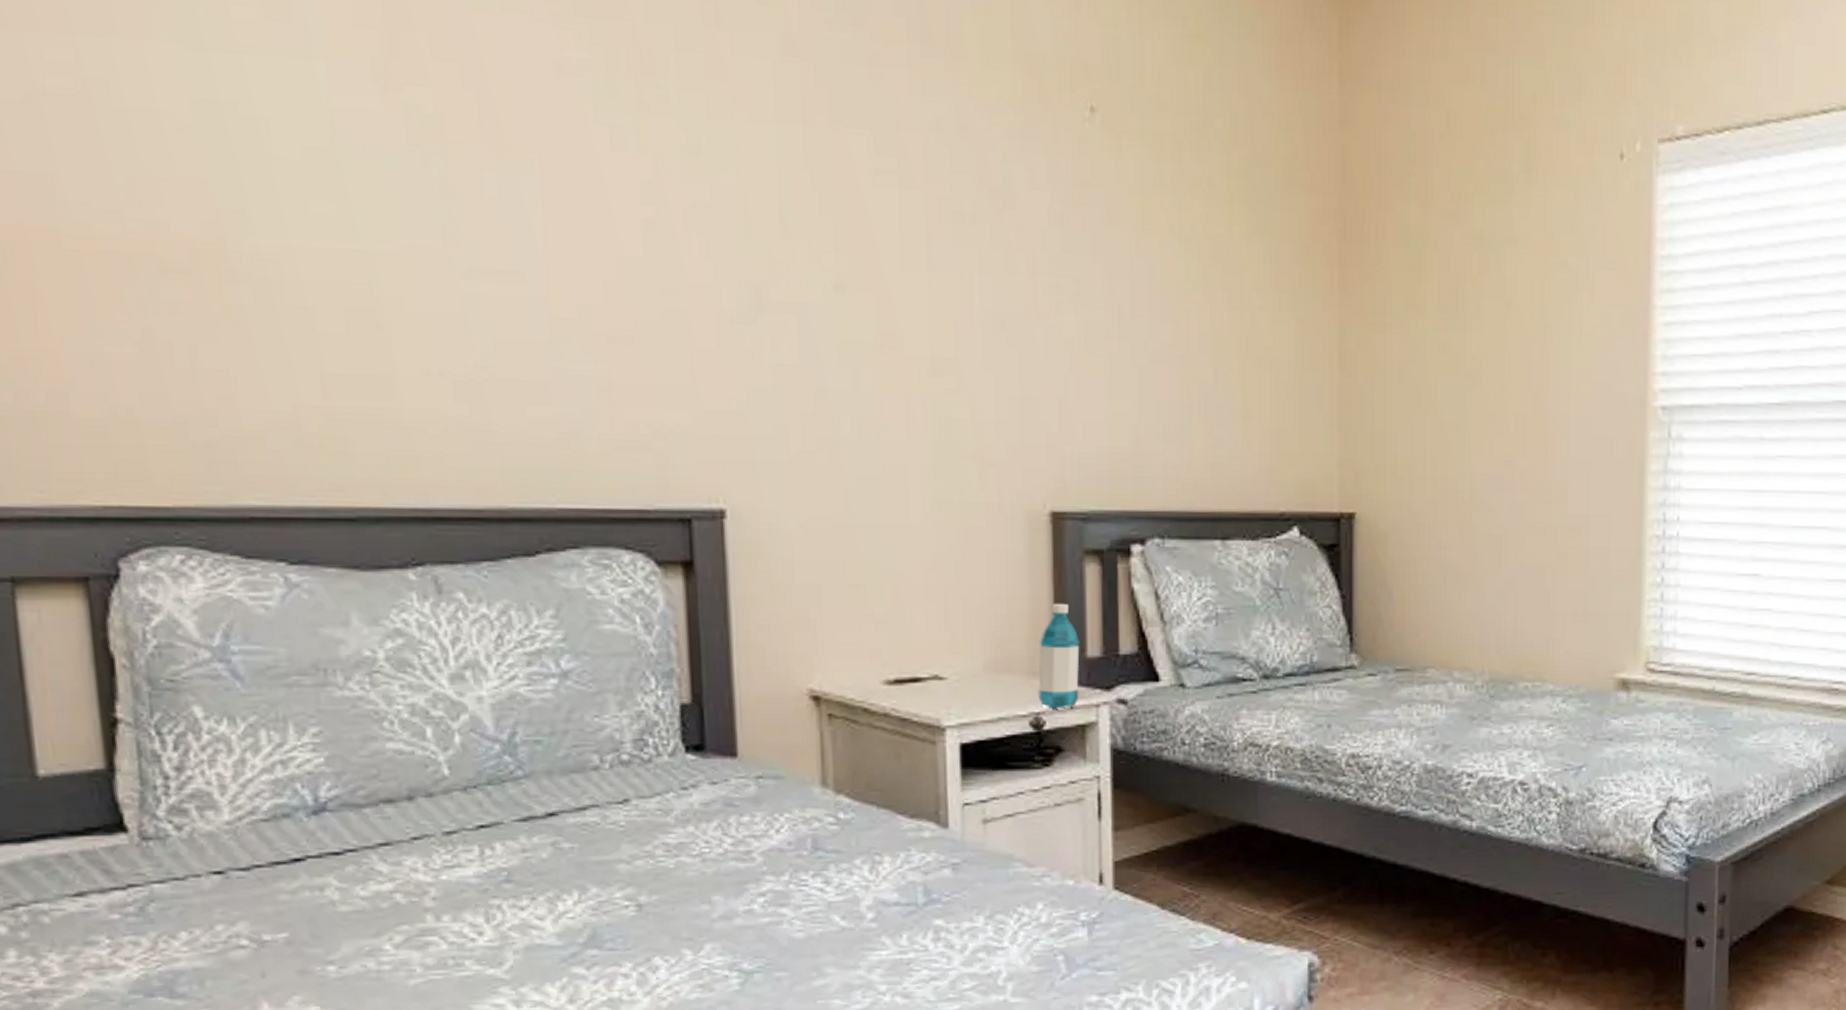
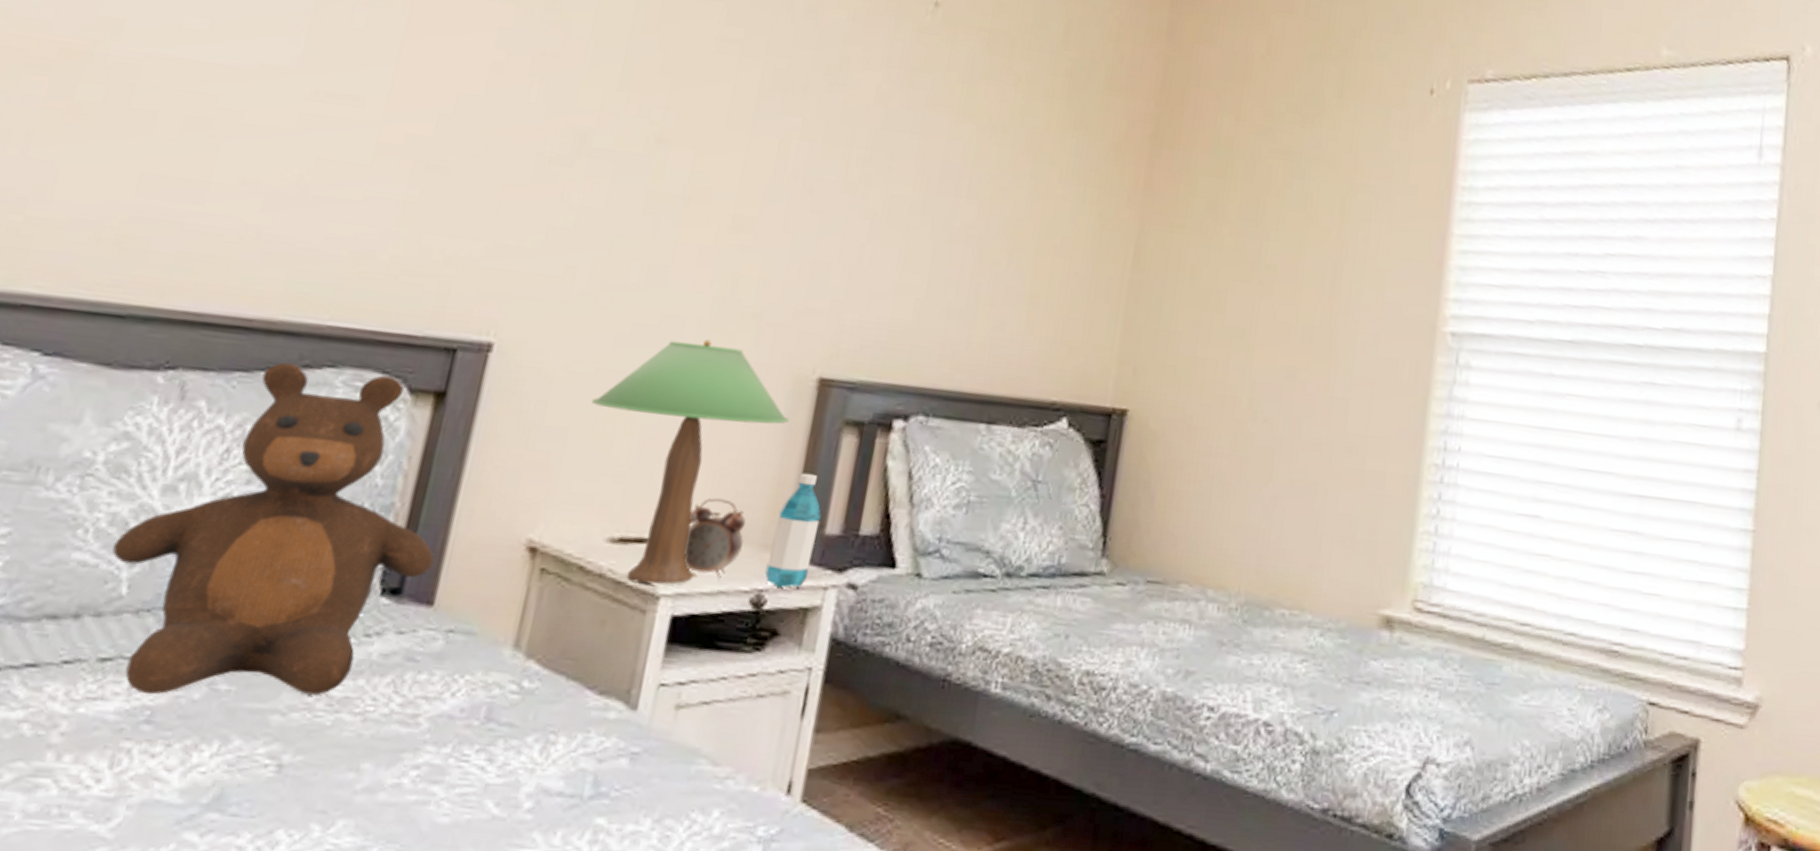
teddy bear: none [422,548,727,859] -> present [112,362,435,695]
table lamp: none [835,485,1030,717] -> present [590,339,789,585]
alarm clock: none [956,634,1012,706] -> present [683,498,747,578]

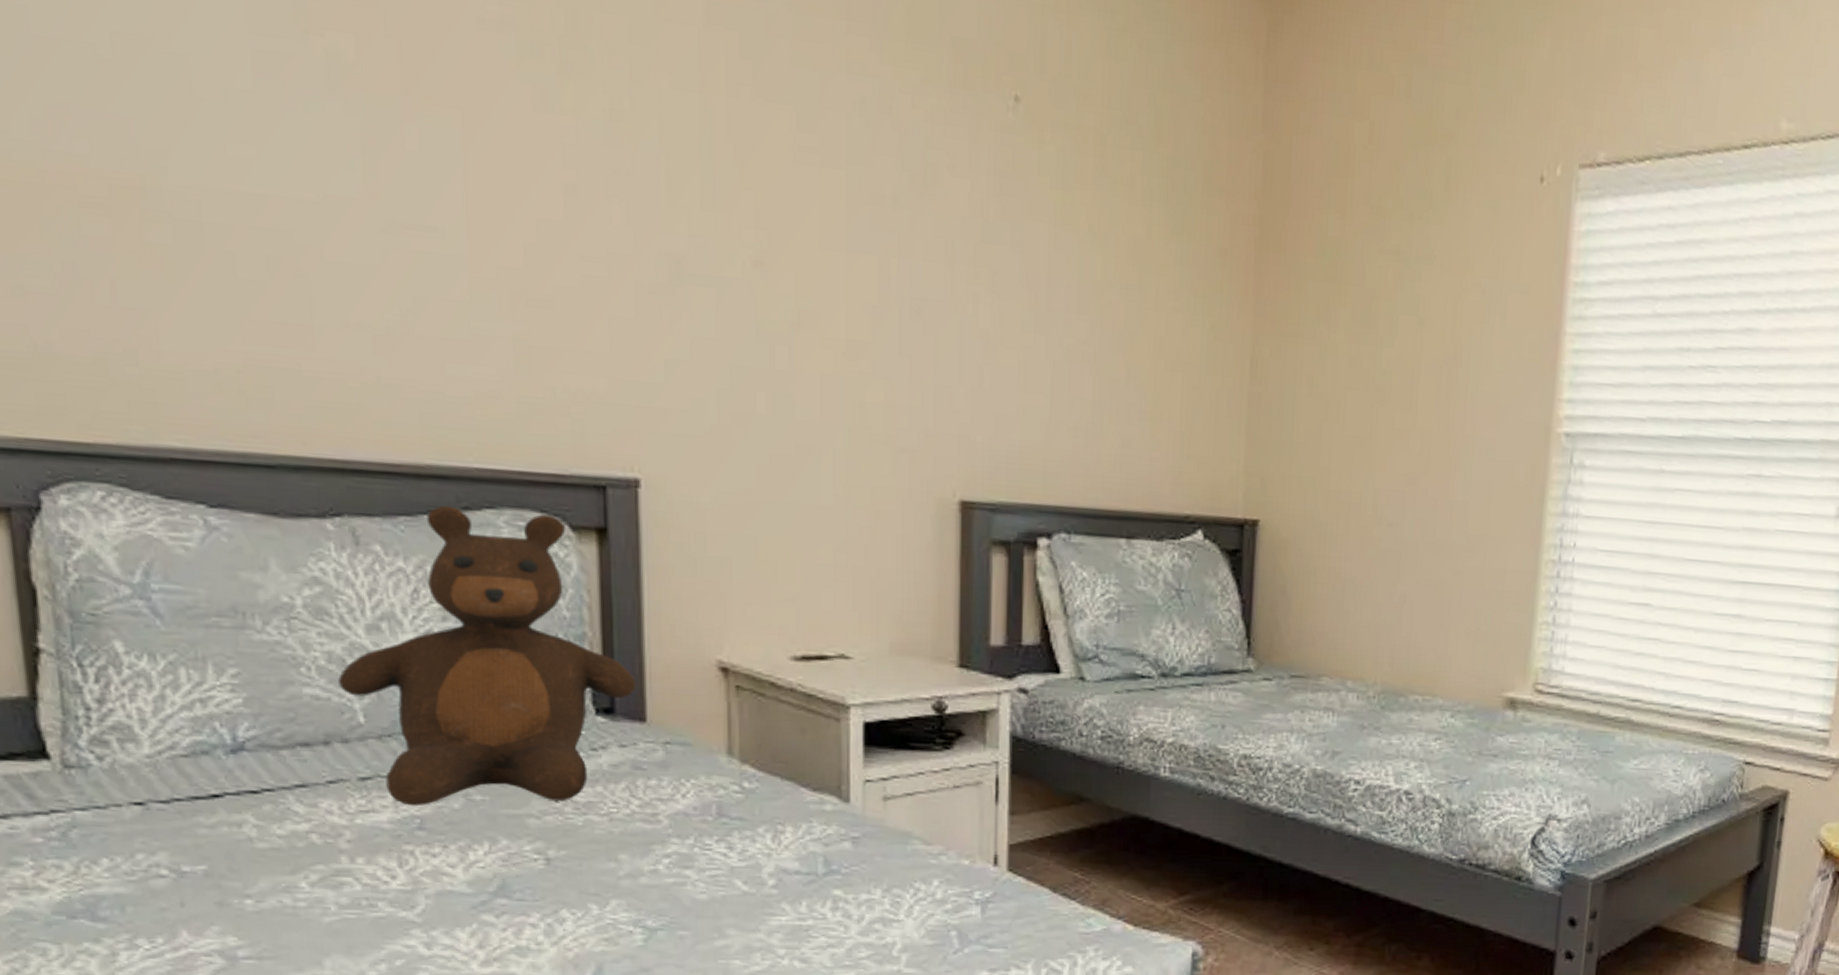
table lamp: present [590,339,789,585] -> none [746,467,938,696]
alarm clock: present [683,498,747,578] -> none [863,617,916,688]
water bottle: present [764,472,821,588] -> none [941,590,984,694]

